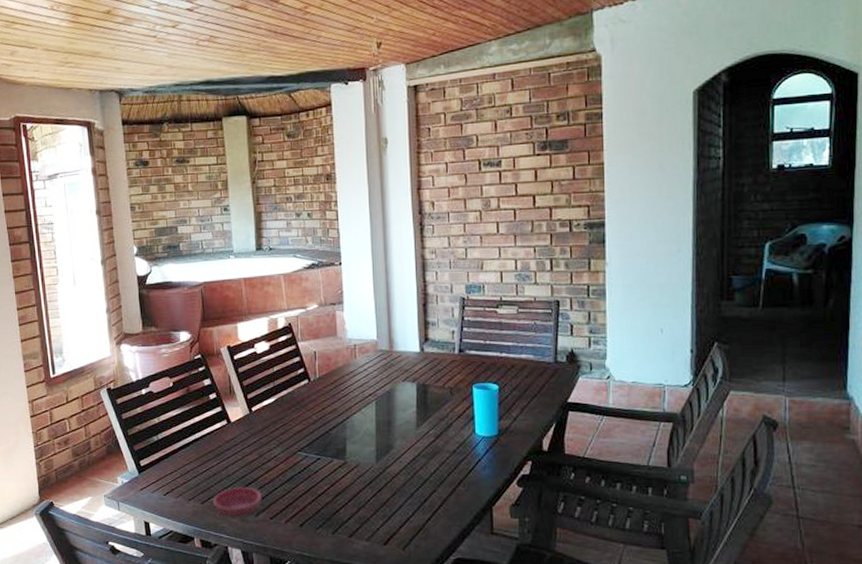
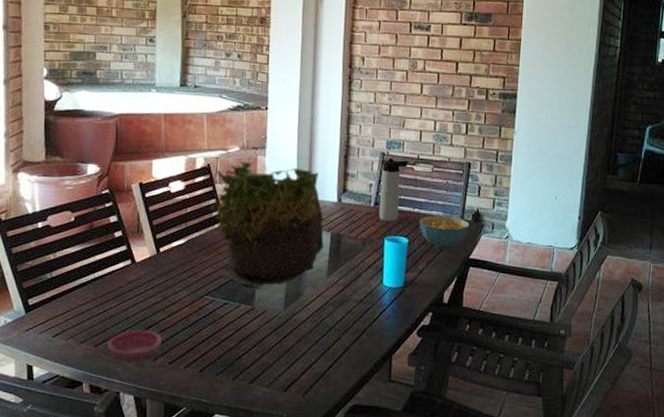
plant: none [294,318,410,441] -> present [209,161,324,287]
thermos bottle: none [463,303,491,369] -> present [378,158,409,222]
cereal bowl: none [508,358,564,394] -> present [419,215,469,249]

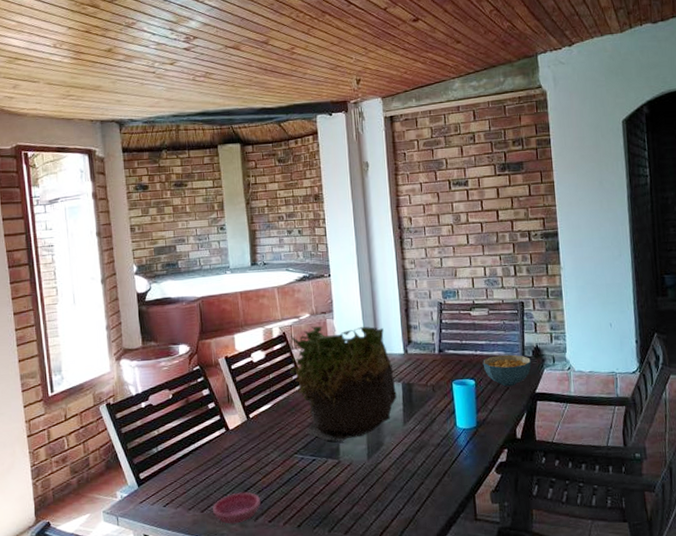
thermos bottle: present [378,158,409,222] -> none [441,307,465,367]

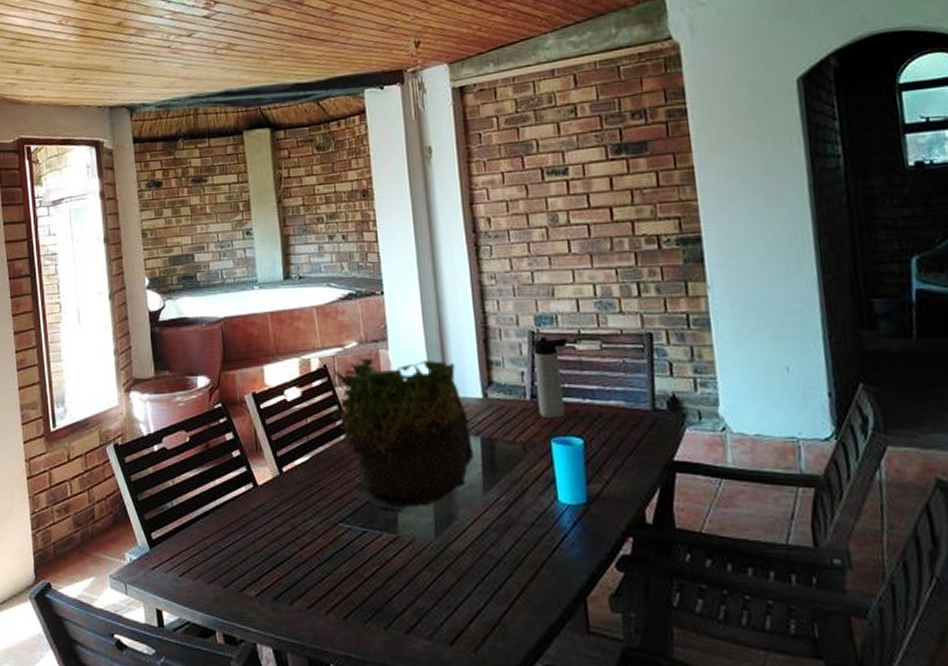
saucer: present [213,492,261,524] -> none [238,567,298,607]
thermos bottle: none [441,307,465,367] -> present [533,337,568,419]
cereal bowl: present [483,354,532,387] -> none [594,405,666,450]

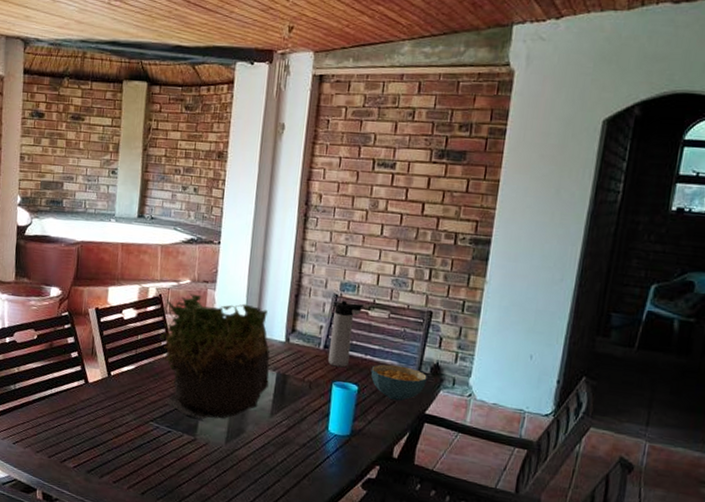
cereal bowl: none [594,405,666,450] -> present [371,364,427,401]

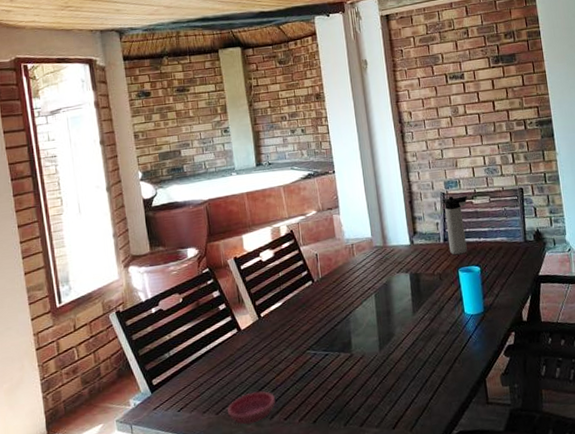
saucer: none [60,446,109,477] -> present [228,391,276,425]
plant: present [158,293,270,419] -> none [296,220,405,336]
cereal bowl: present [371,364,427,401] -> none [487,239,534,271]

